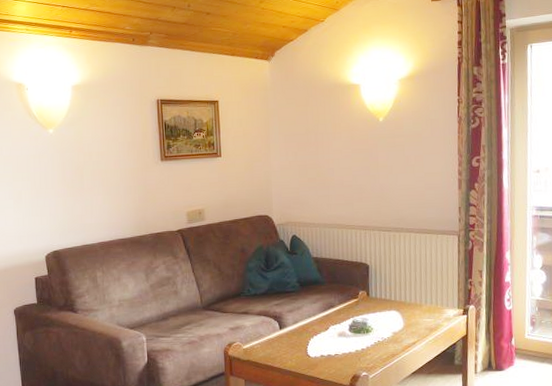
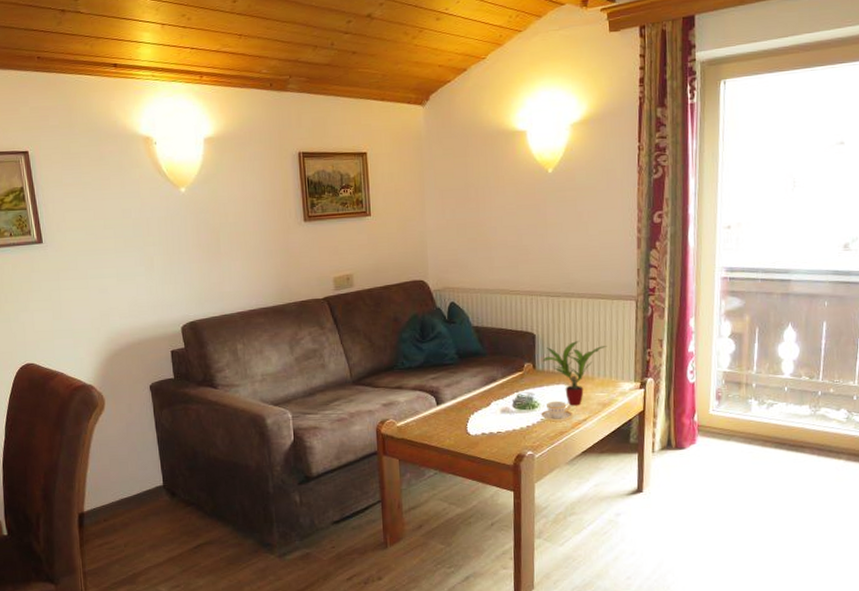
teacup: none [374,326,403,345] -> present [541,401,572,422]
potted plant: none [375,271,433,331] -> present [542,341,607,406]

